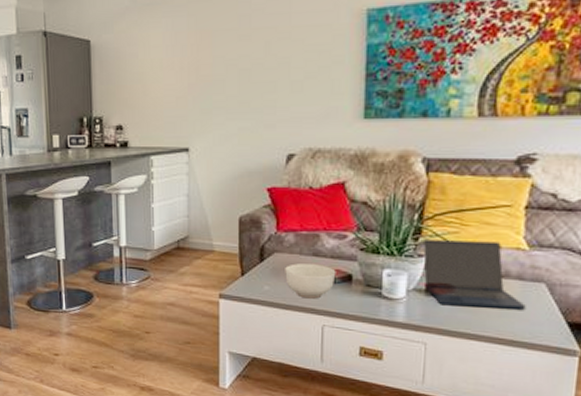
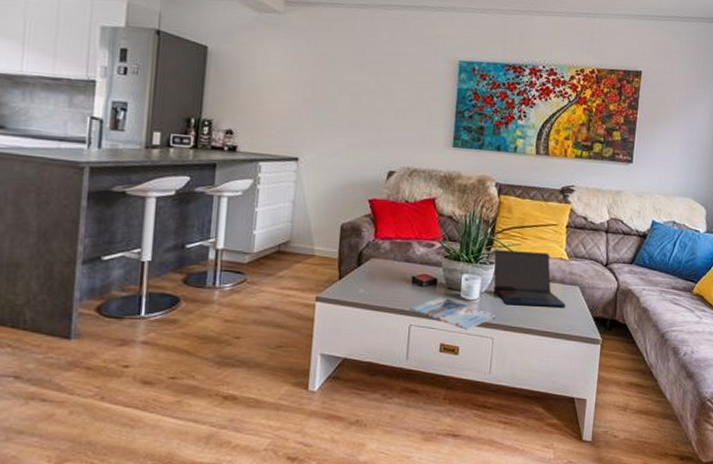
bowl: present [285,262,336,299] -> none [379,267,424,301]
magazine: none [320,295,430,333] -> present [409,297,497,330]

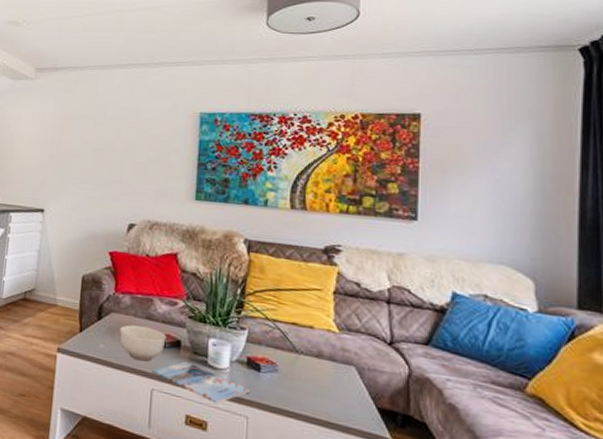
bowl: none [379,267,424,301] -> present [119,324,167,362]
laptop: present [493,250,566,308] -> none [245,314,339,391]

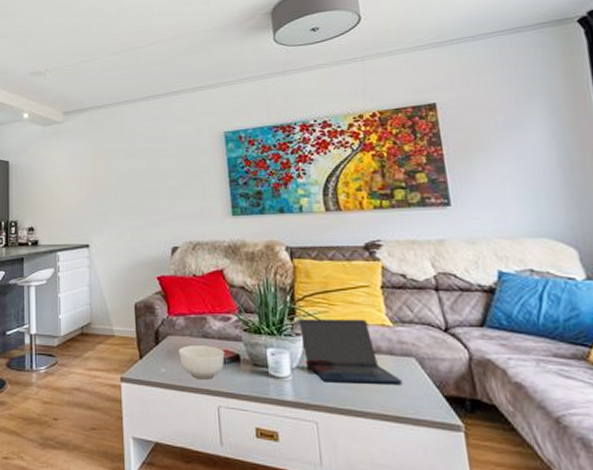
magazine: present [151,361,251,404] -> none [214,374,316,413]
laptop: none [245,314,339,391] -> present [299,319,402,384]

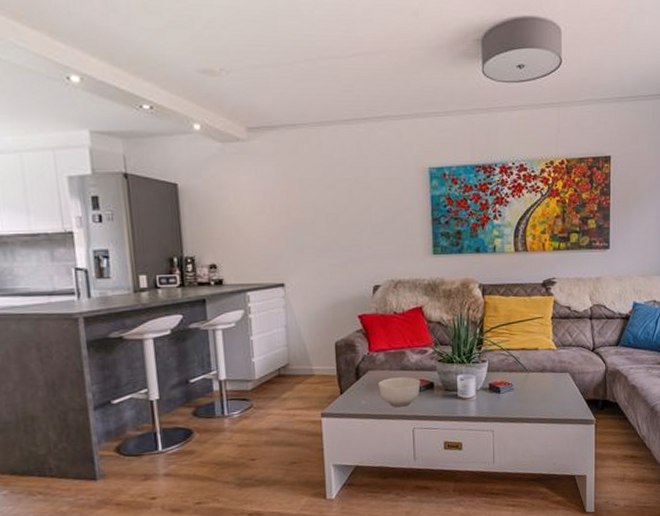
laptop: present [299,319,402,384] -> none [485,345,558,399]

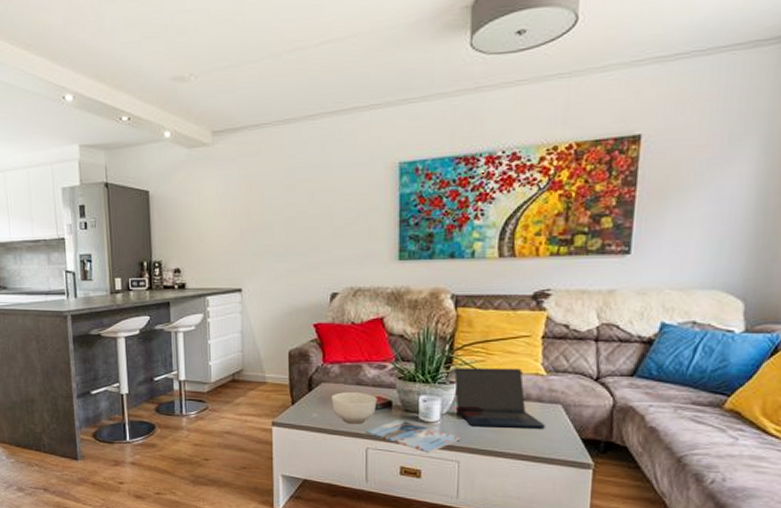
magazine: none [410,399,494,427] -> present [364,419,462,453]
laptop: none [485,345,558,399] -> present [454,368,545,428]

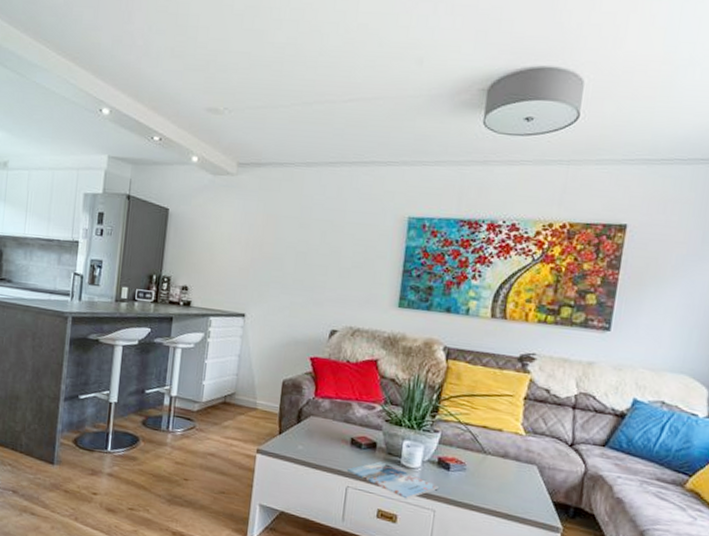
bowl: present [331,391,378,424] -> none [318,427,363,462]
laptop: present [454,368,545,428] -> none [437,417,520,487]

